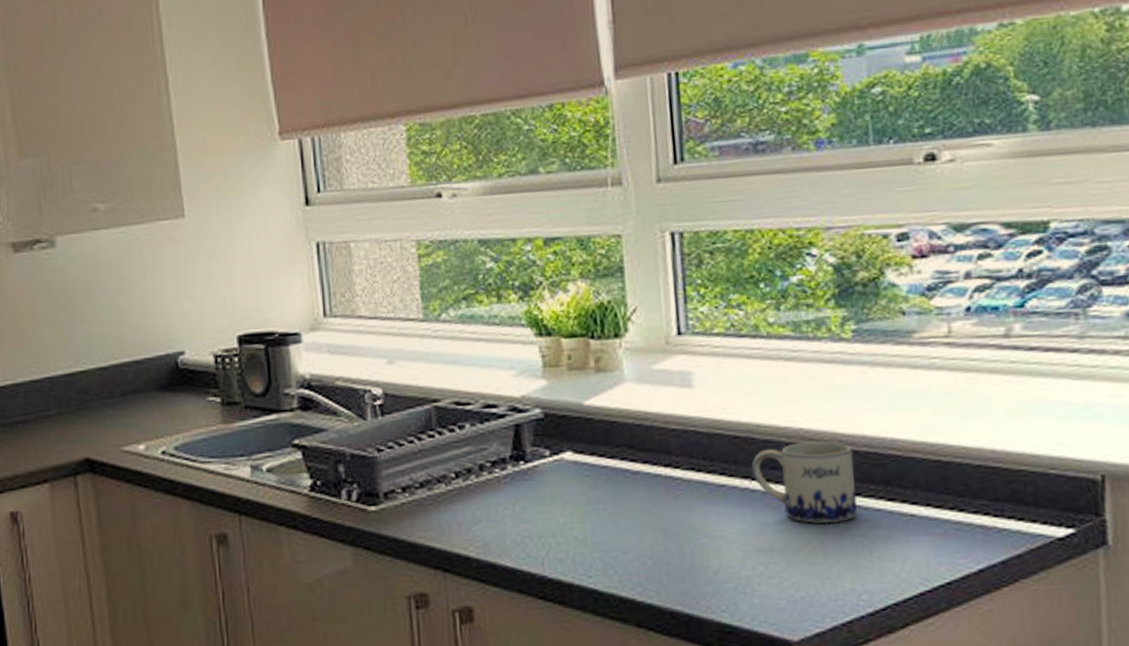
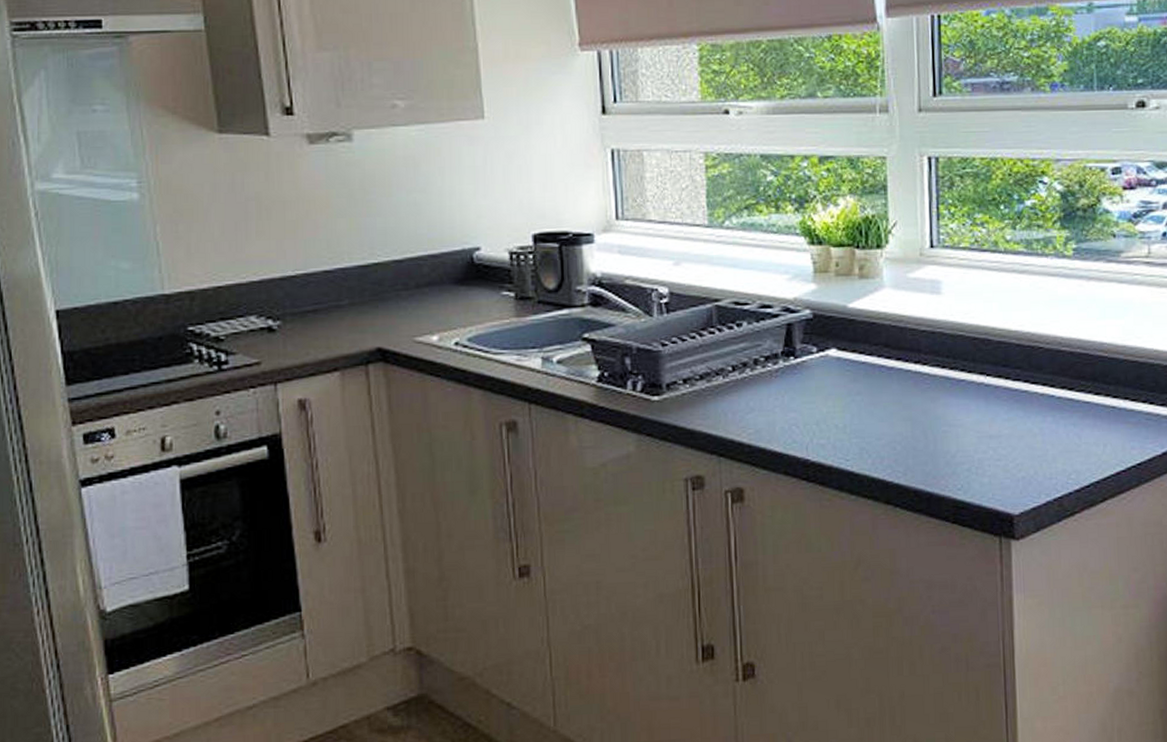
mug: present [752,441,858,524] -> none [987,343,1071,414]

